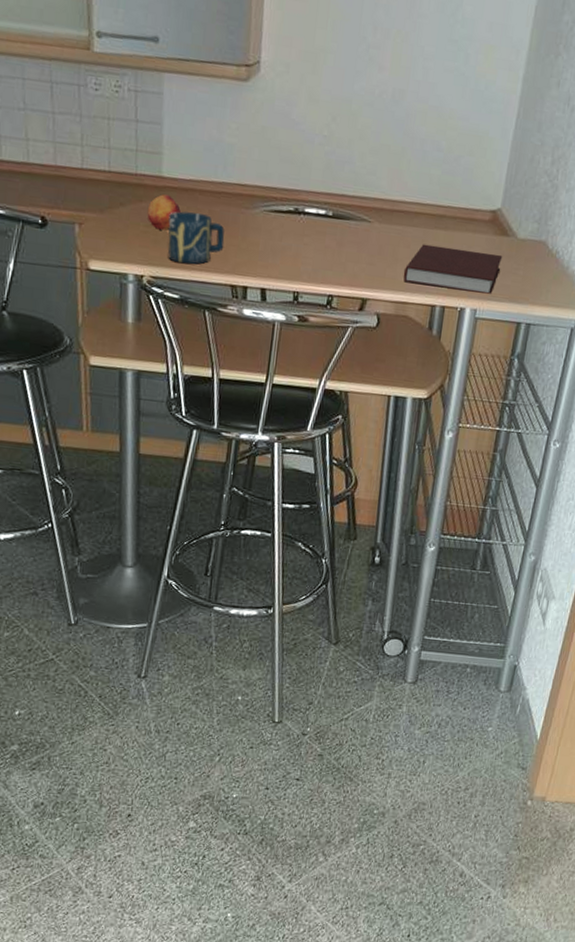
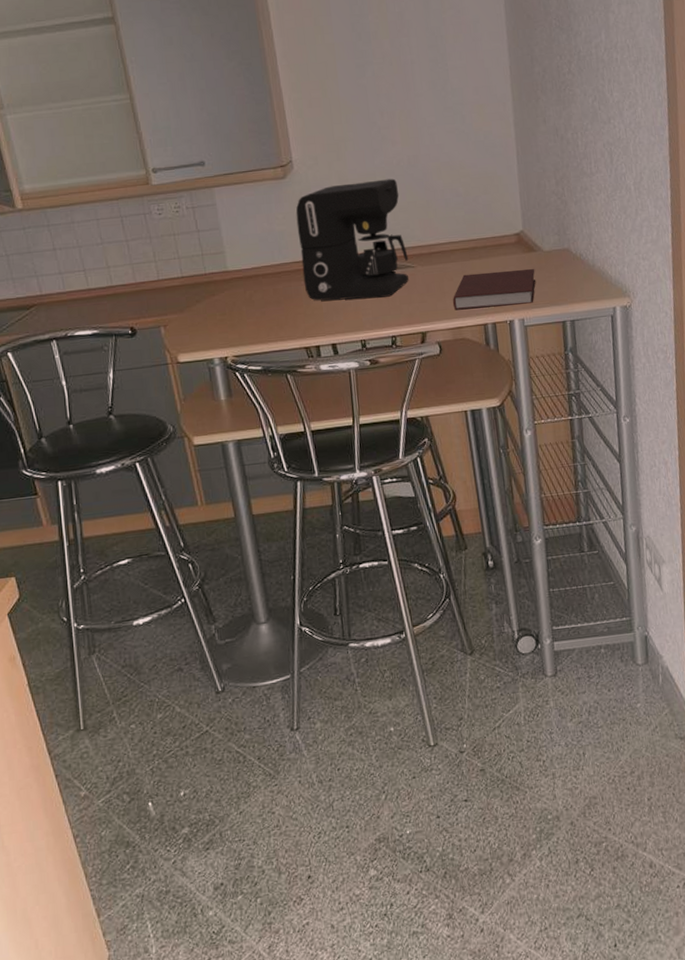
fruit: present [147,194,181,230] -> none [220,285,249,315]
cup: present [168,211,225,265] -> none [240,293,293,339]
coffee maker: none [244,103,374,250] -> present [295,178,409,301]

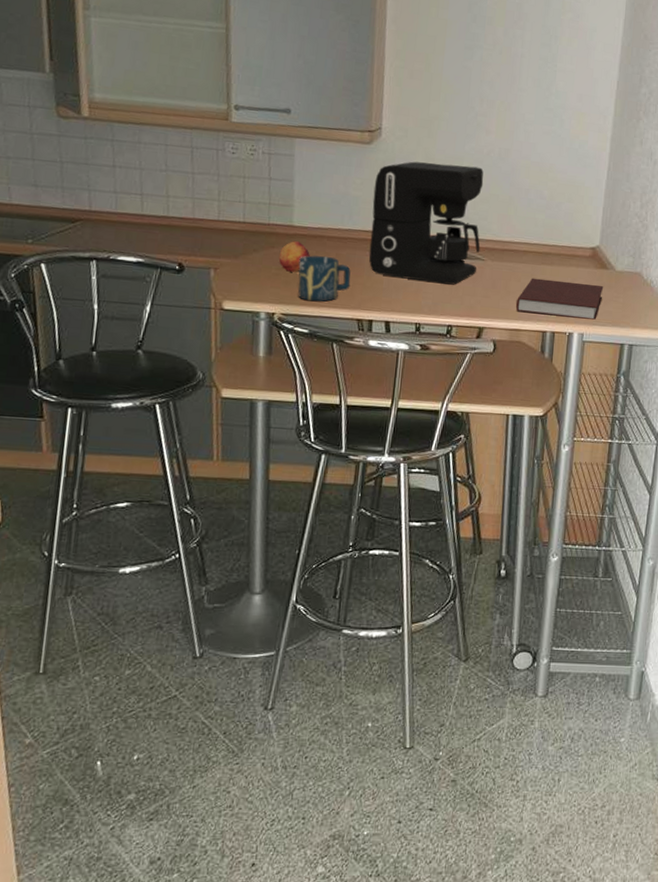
fruit: none [220,285,249,315] -> present [278,241,310,272]
cup: none [240,293,293,339] -> present [298,255,351,302]

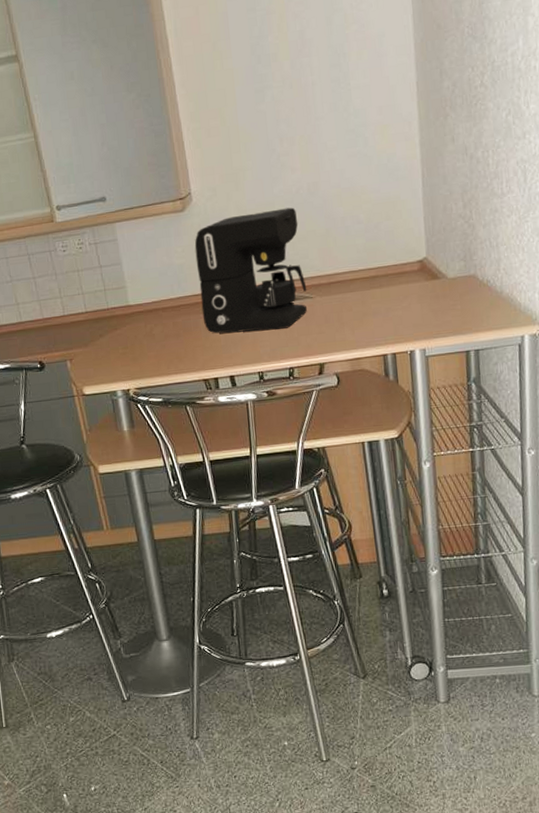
fruit: present [278,241,310,272] -> none [122,319,150,349]
cup: present [298,255,351,302] -> none [141,326,192,372]
notebook: present [516,278,604,320] -> none [352,297,439,341]

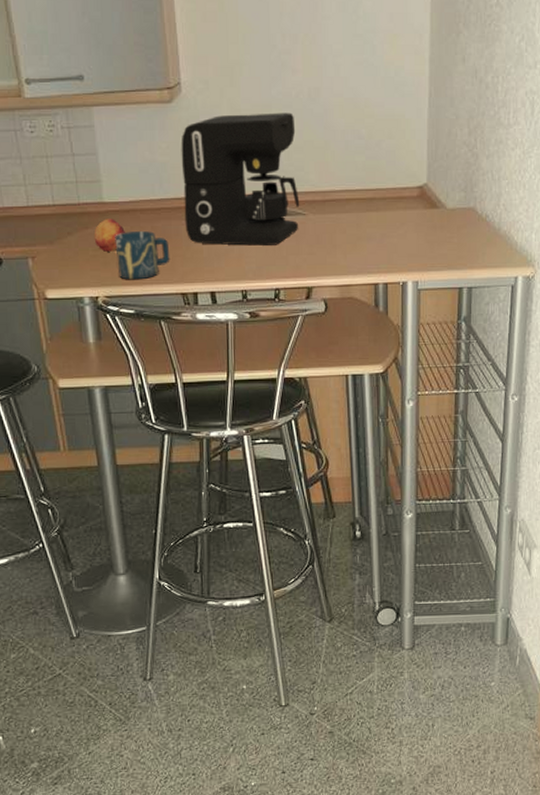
fruit: none [122,319,150,349] -> present [94,219,125,252]
cup: none [141,326,192,372] -> present [115,230,170,280]

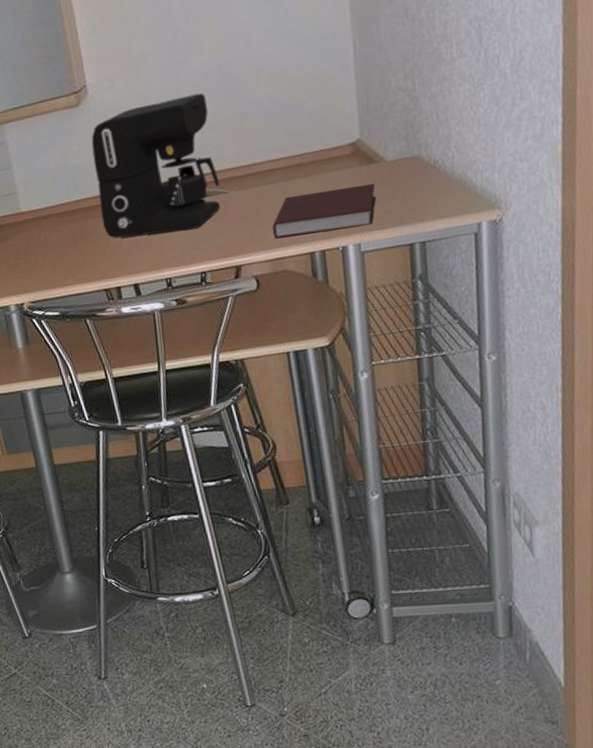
fruit: present [94,219,125,252] -> none [14,226,44,260]
cup: present [115,230,170,280] -> none [34,233,91,284]
notebook: none [344,226,436,266] -> present [273,184,376,239]

